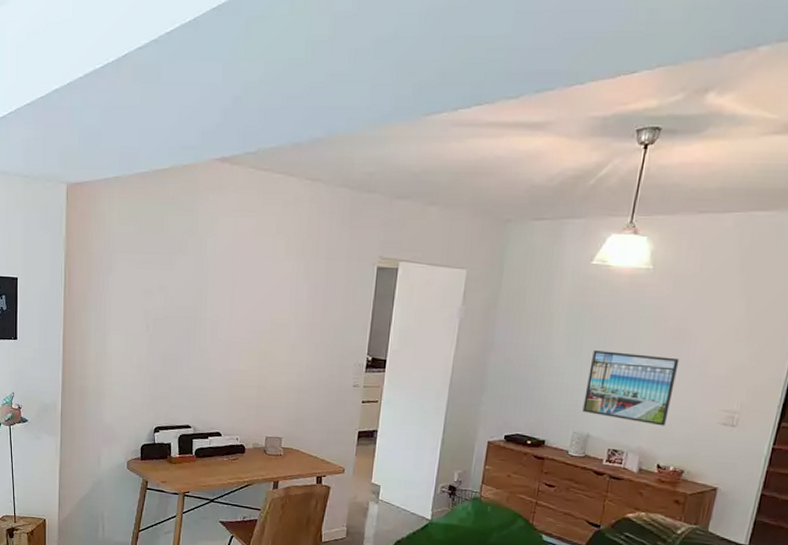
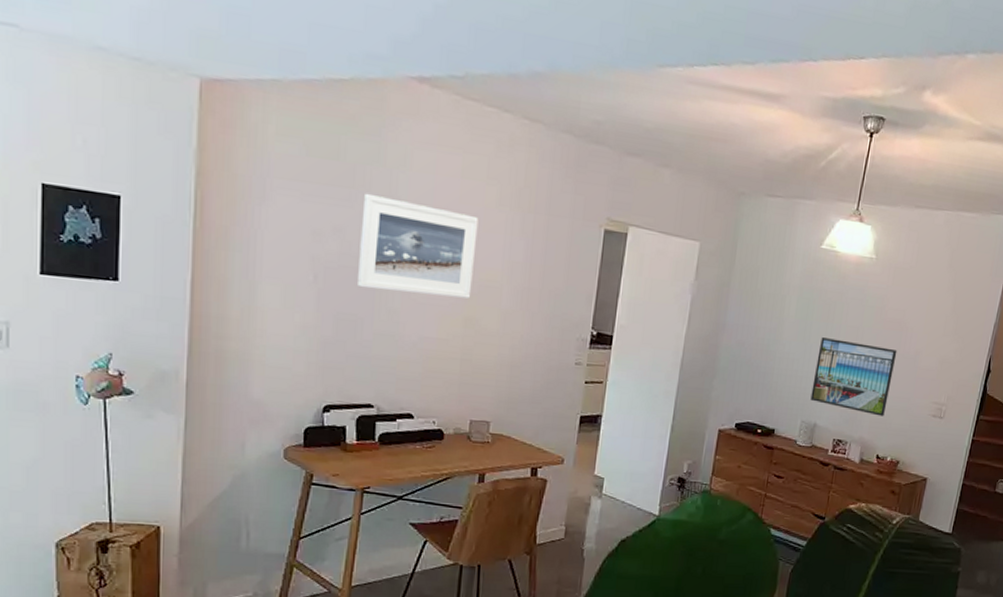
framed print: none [177,257,270,335] -> present [356,193,479,299]

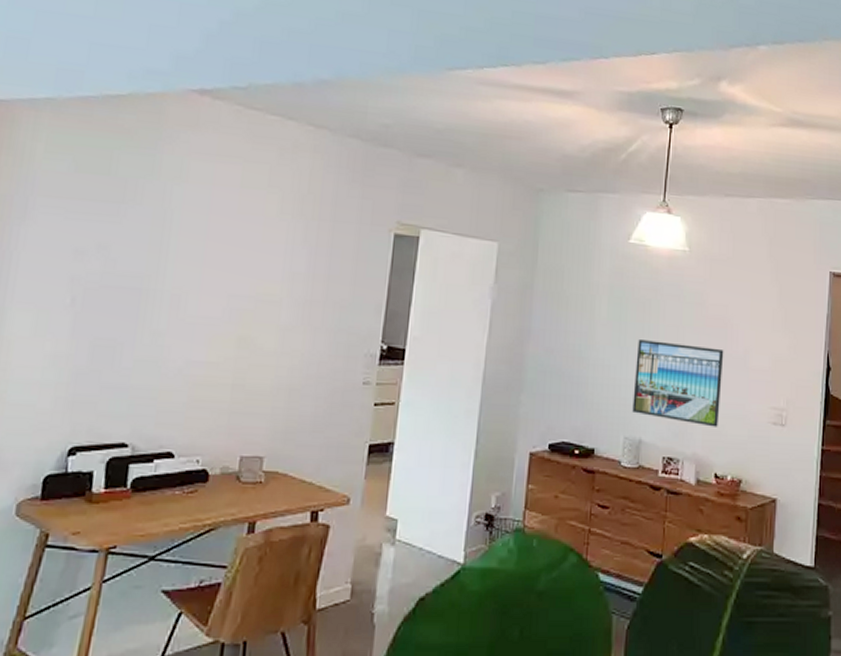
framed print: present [356,193,479,299] -> none [118,207,258,315]

